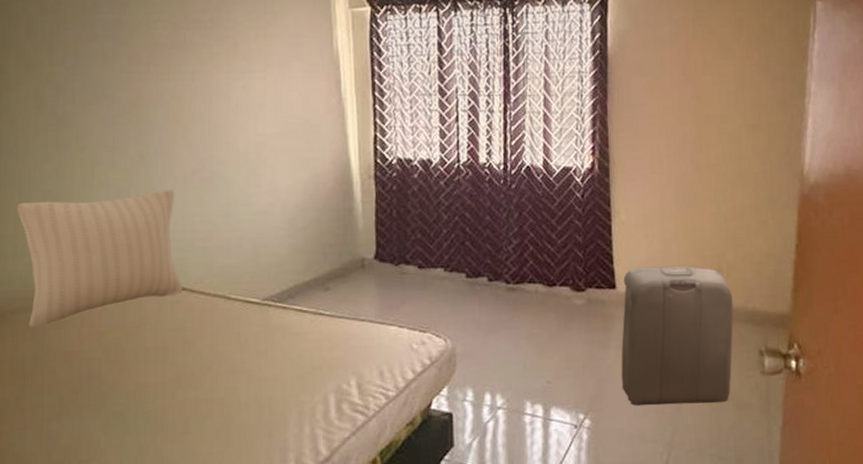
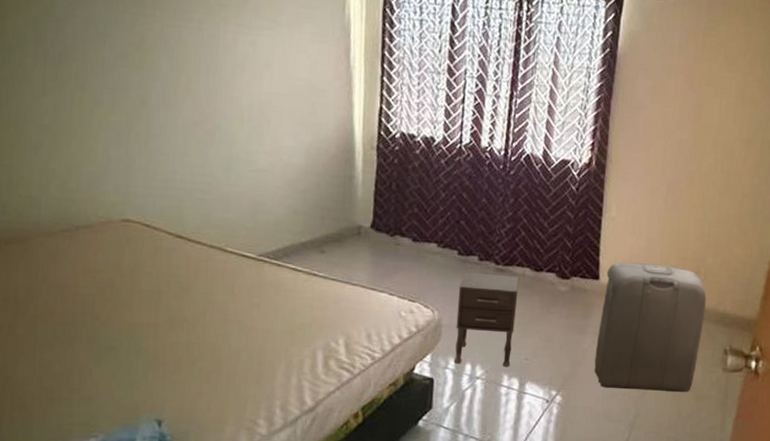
pillow: present [17,188,183,328] -> none [12,134,180,259]
nightstand: none [470,294,533,395] -> present [454,272,519,367]

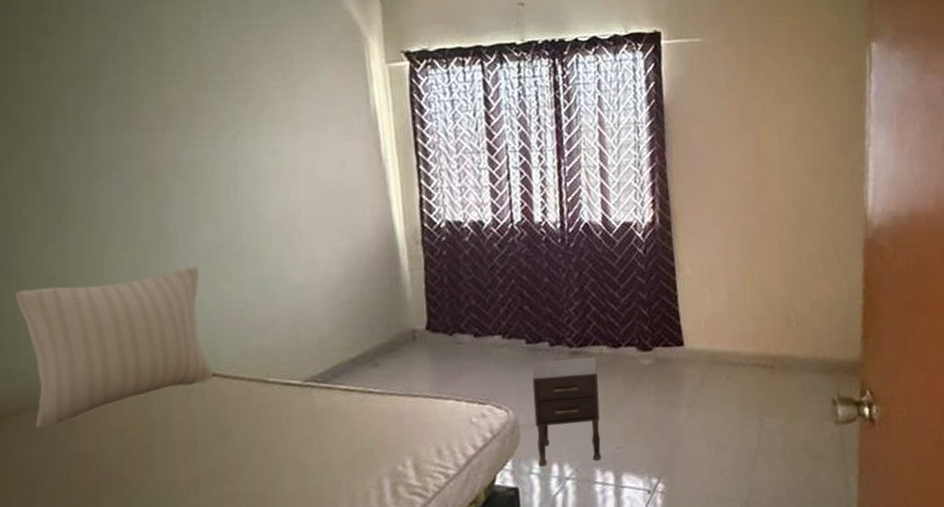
pillow: none [12,134,180,259] -> present [15,266,214,429]
suitcase: present [594,262,707,392] -> none [691,318,806,465]

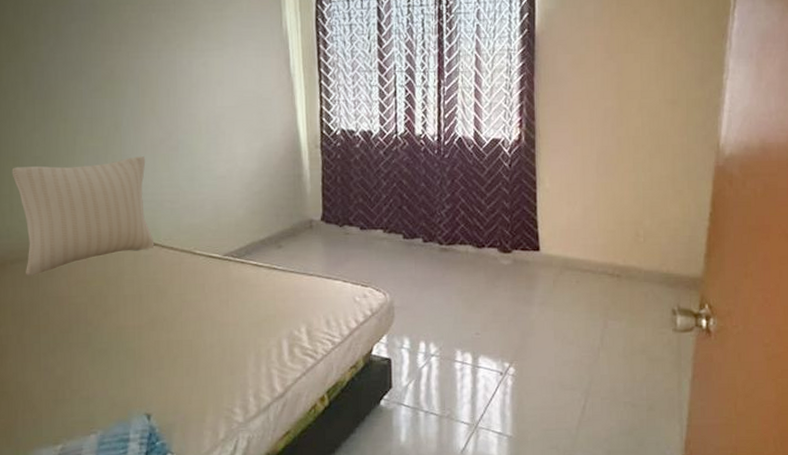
nightstand: present [532,357,602,467] -> none [407,254,463,343]

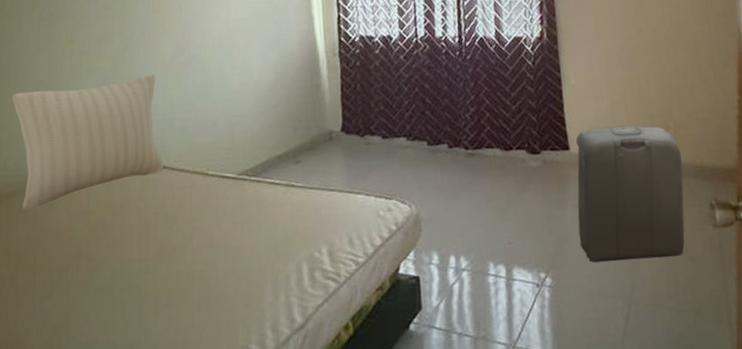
suitcase: none [543,231,650,356] -> present [576,125,685,262]

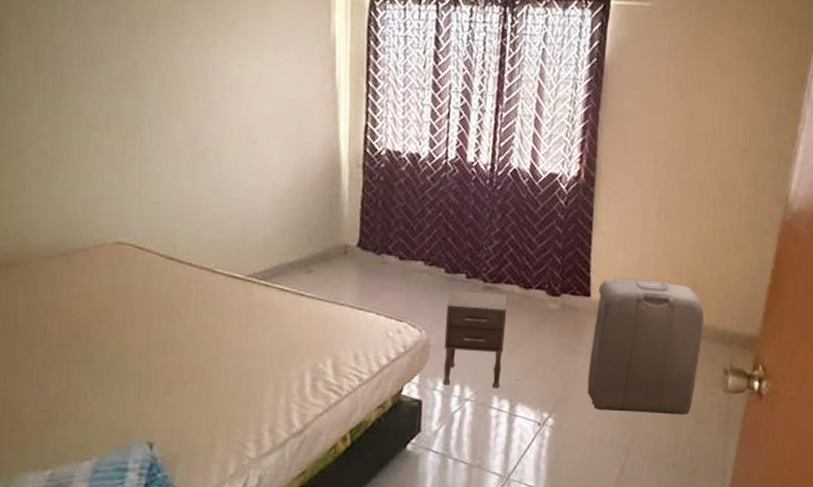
pillow: present [12,74,164,210] -> none [14,159,171,283]
nightstand: none [432,158,494,258] -> present [443,290,508,389]

